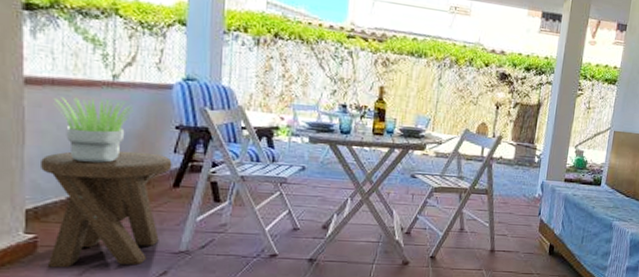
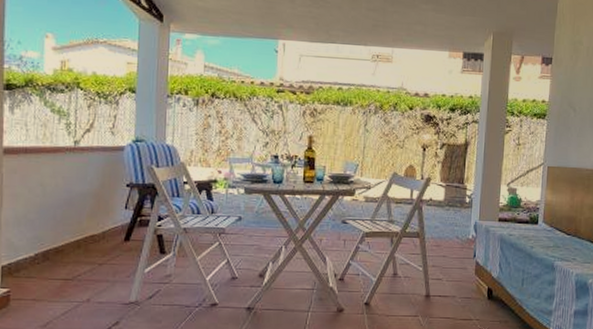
music stool: present [41,150,172,268] -> none [15,209,124,320]
potted plant: present [53,97,133,164] -> none [26,162,91,222]

